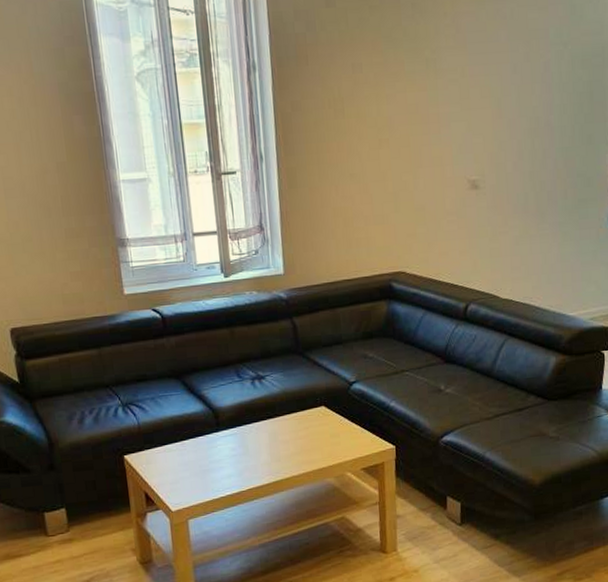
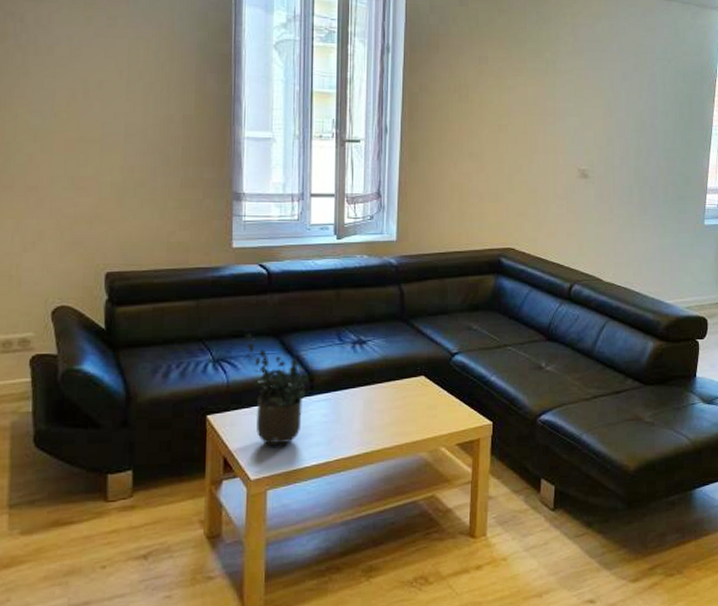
potted plant: none [148,376,213,481] -> present [245,333,308,447]

